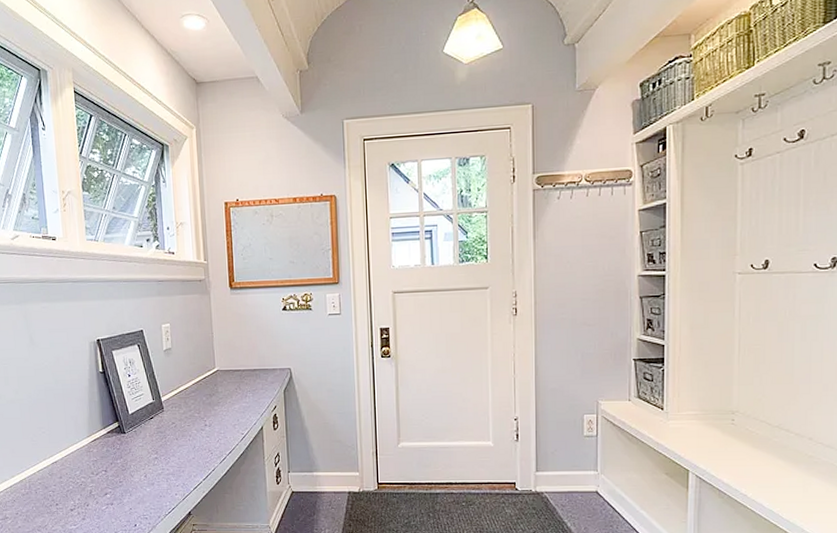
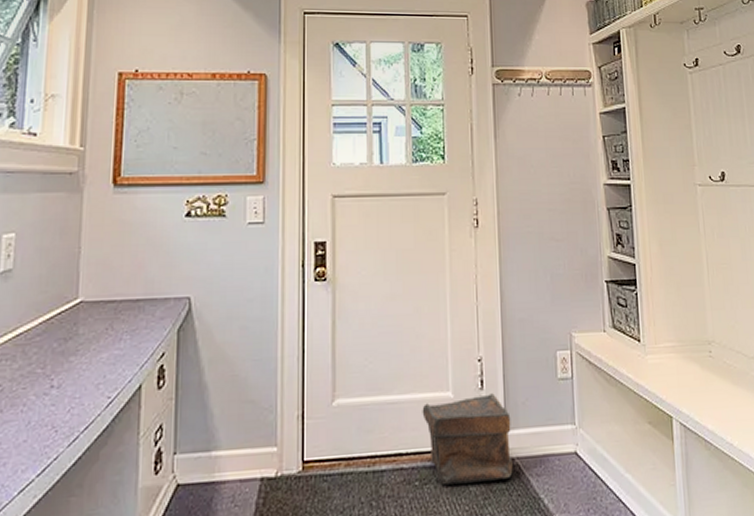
pouch: none [468,444,542,507] -> present [422,393,513,485]

